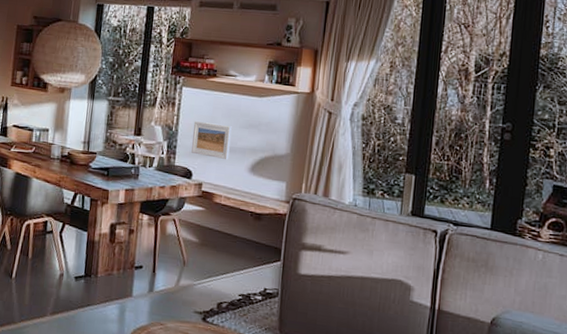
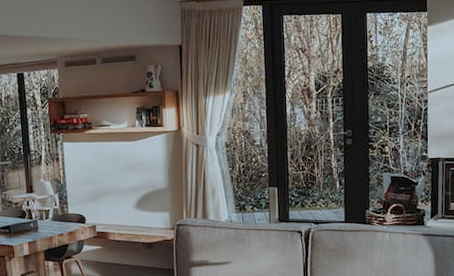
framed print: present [191,121,232,159] -> none [79,171,115,201]

